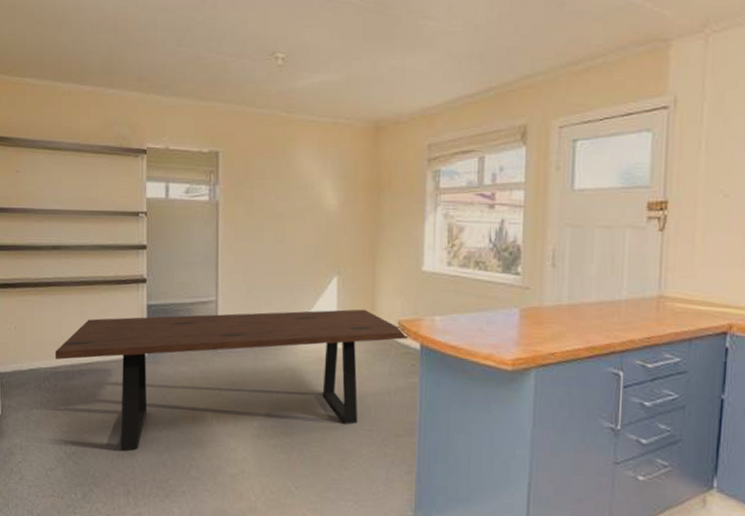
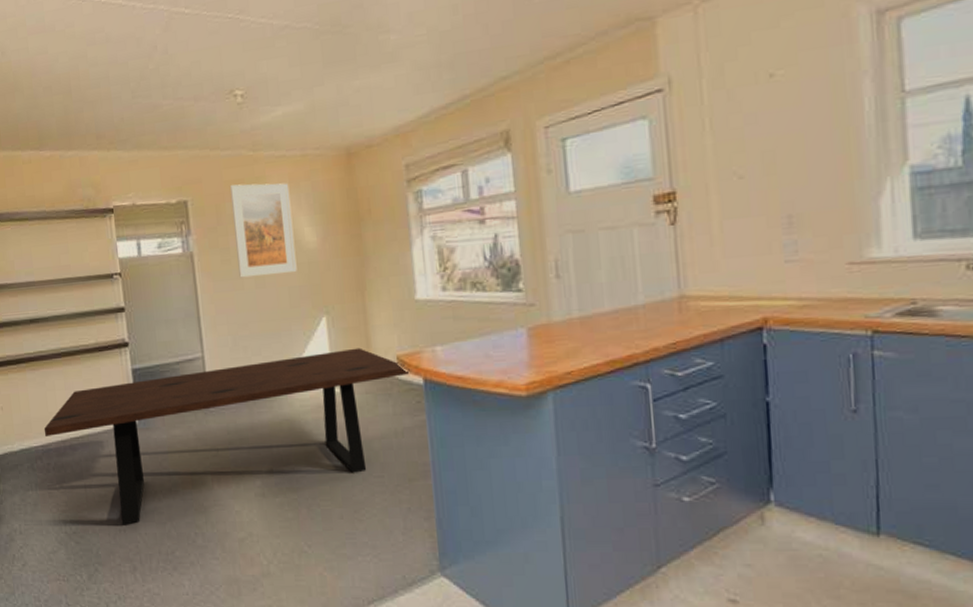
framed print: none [260,142,317,232] -> present [230,183,297,278]

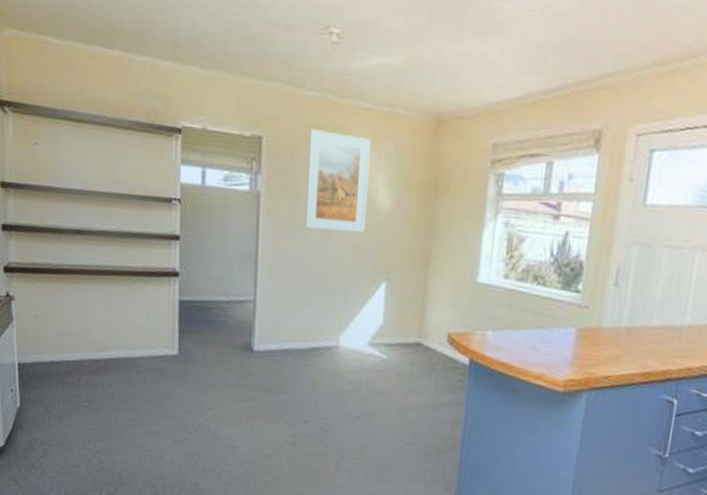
dining table: present [44,347,410,525] -> none [78,311,458,452]

